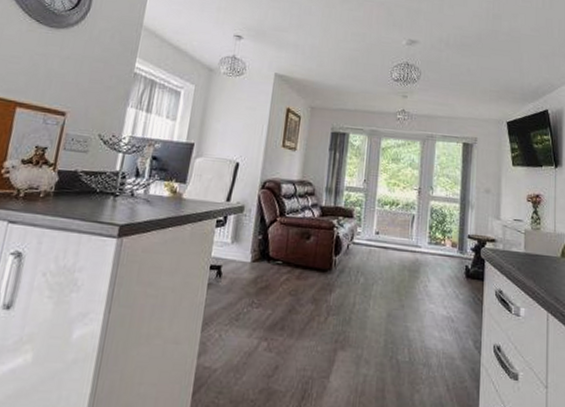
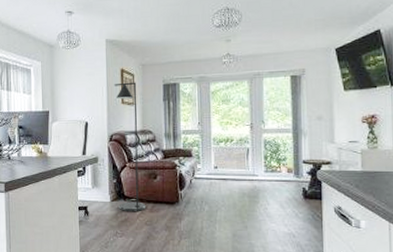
floor lamp: none [260,123,302,277] -> present [114,82,145,211]

